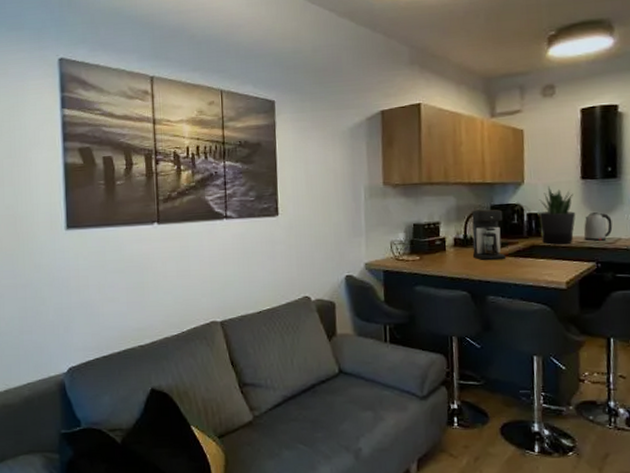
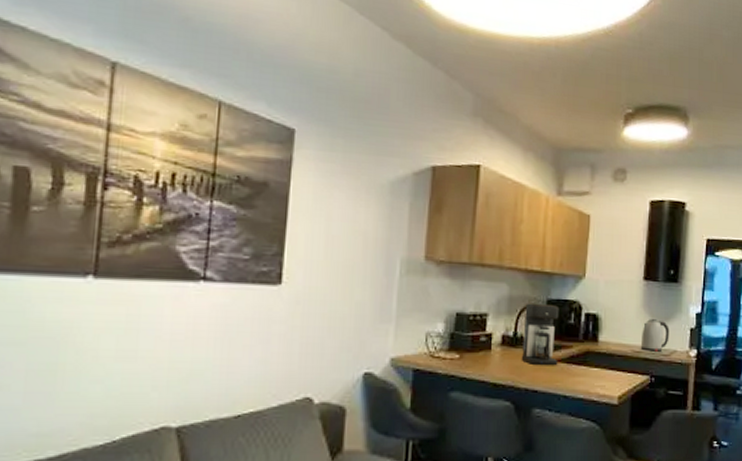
planter: present [539,186,576,245] -> none [597,284,635,352]

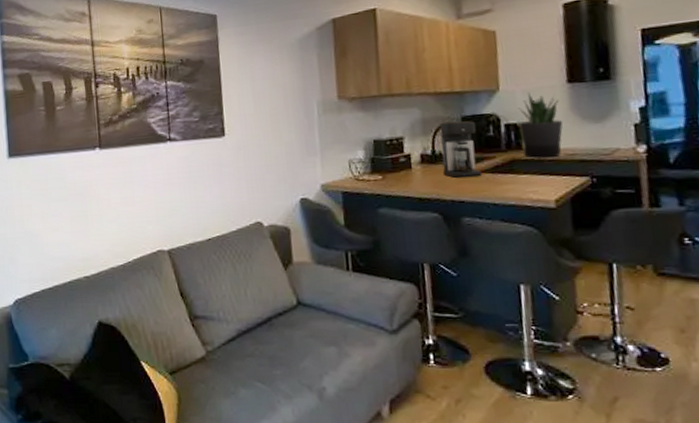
planter: none [597,284,635,352] -> present [518,92,563,158]
kettle: present [640,319,670,352] -> none [573,120,609,153]

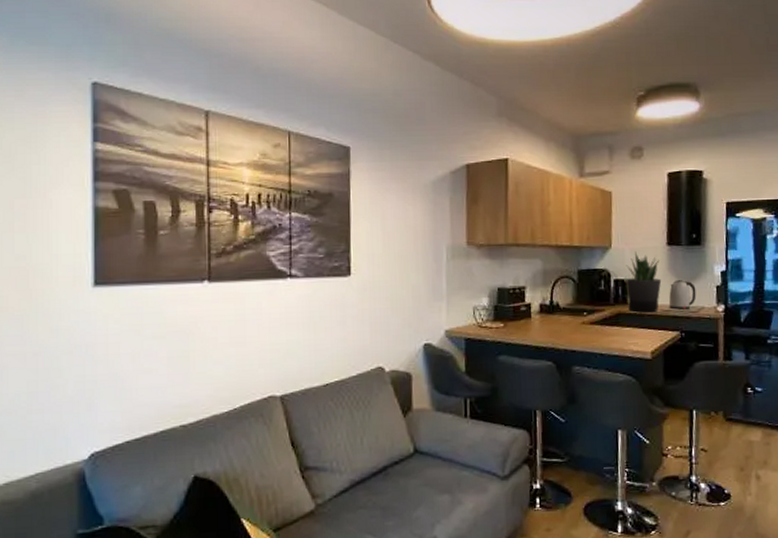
coffee maker: present [439,121,483,178] -> none [558,274,593,329]
kettle: none [573,120,609,153] -> present [668,280,696,310]

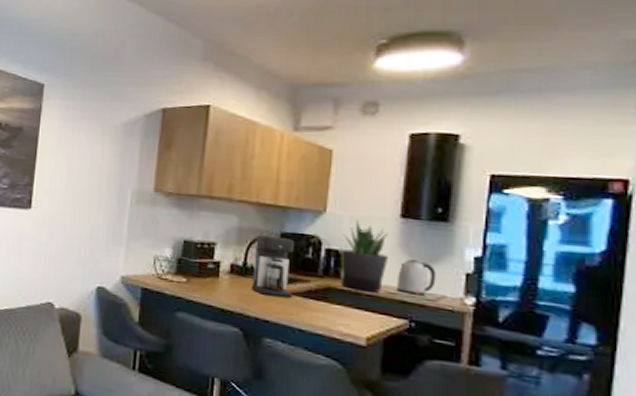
coffee maker: none [558,274,593,329] -> present [251,235,295,299]

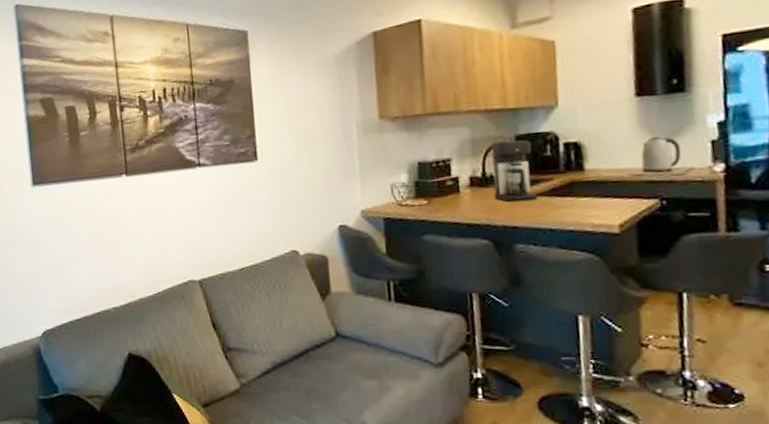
planter: present [340,220,389,293] -> none [579,108,630,179]

